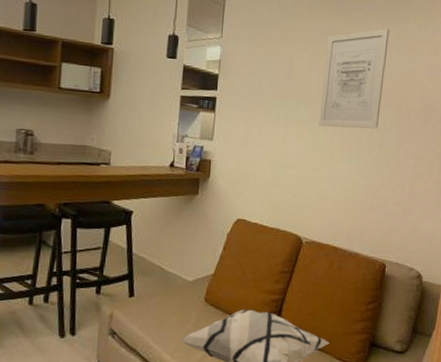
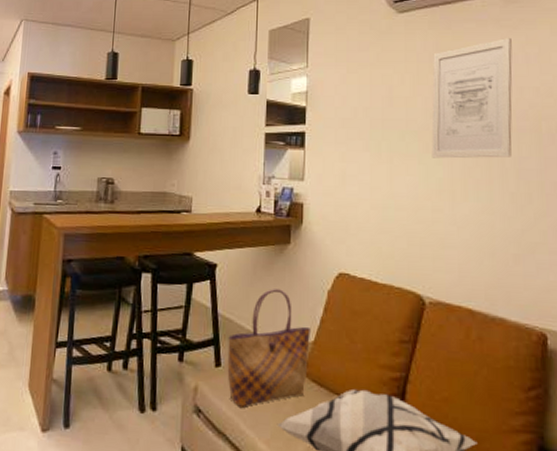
tote bag: none [139,232,211,328] -> present [227,289,310,408]

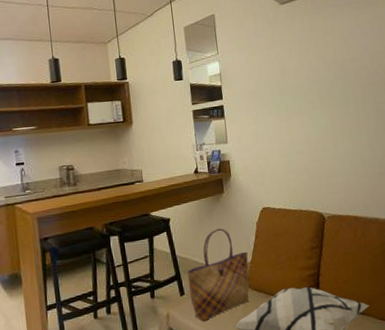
wall art: present [431,38,513,159] -> none [309,17,371,113]

